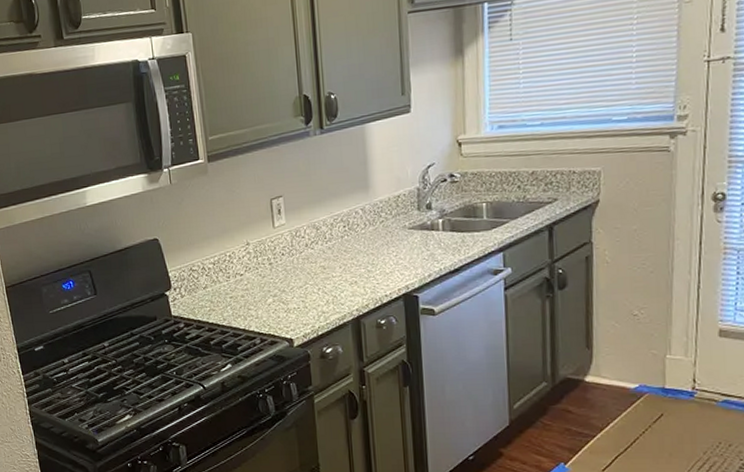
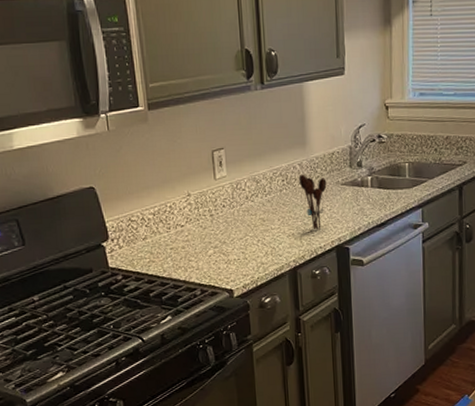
utensil holder: none [361,219,392,277] -> present [298,174,327,230]

